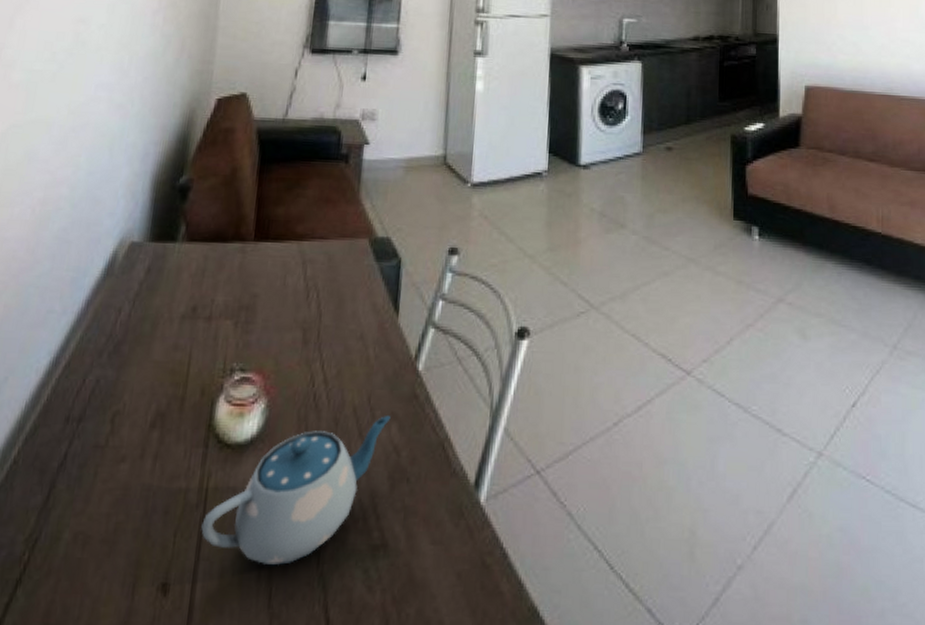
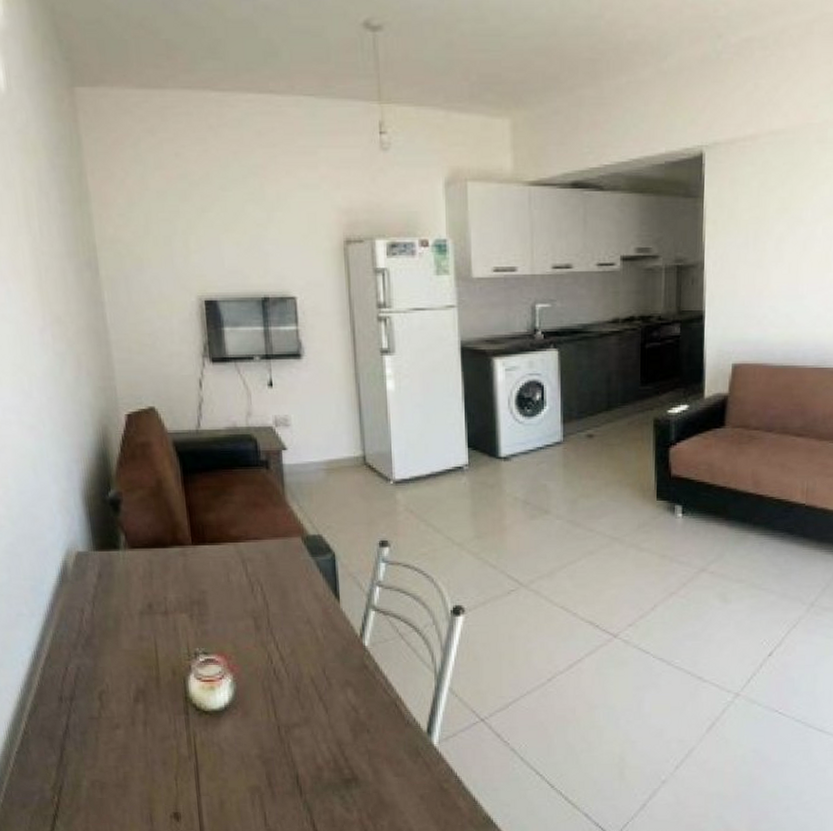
teapot: present [201,416,391,566] -> none [196,683,346,797]

